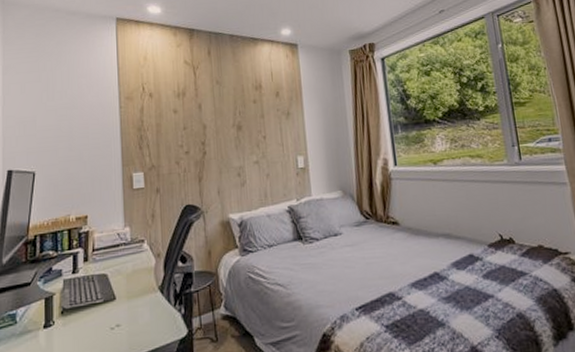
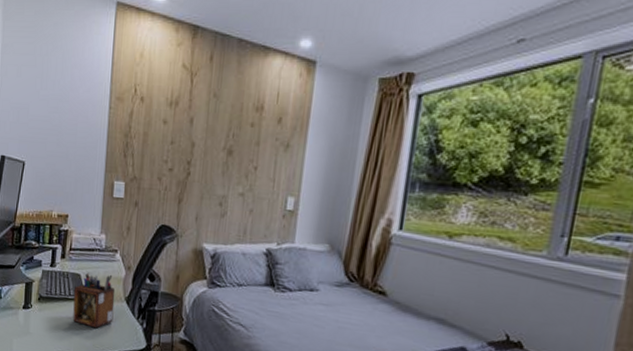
desk organizer: none [102,266,149,329] -> present [73,272,116,329]

